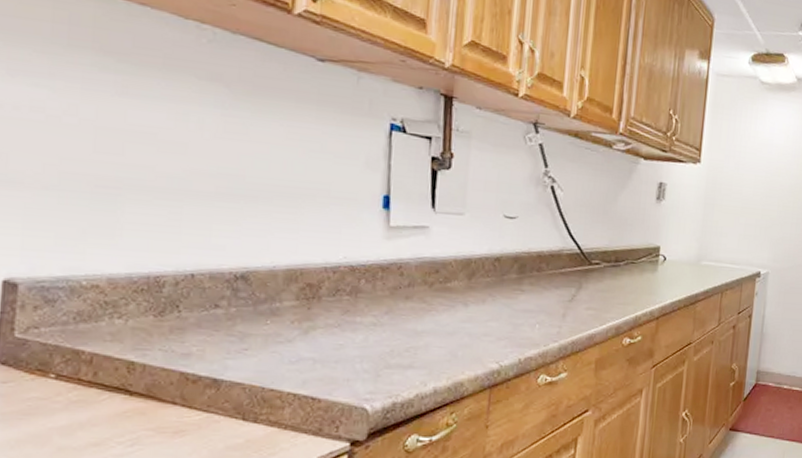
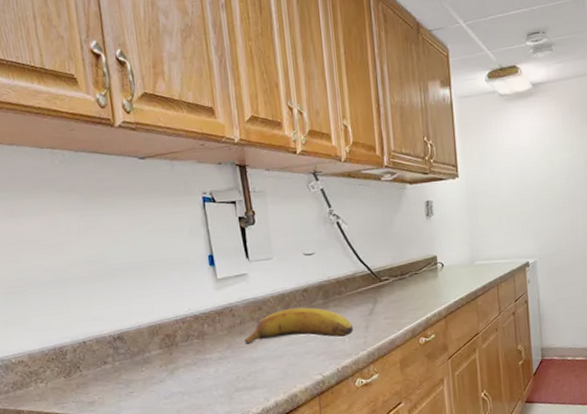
fruit: none [409,277,548,323] -> present [244,307,354,344]

